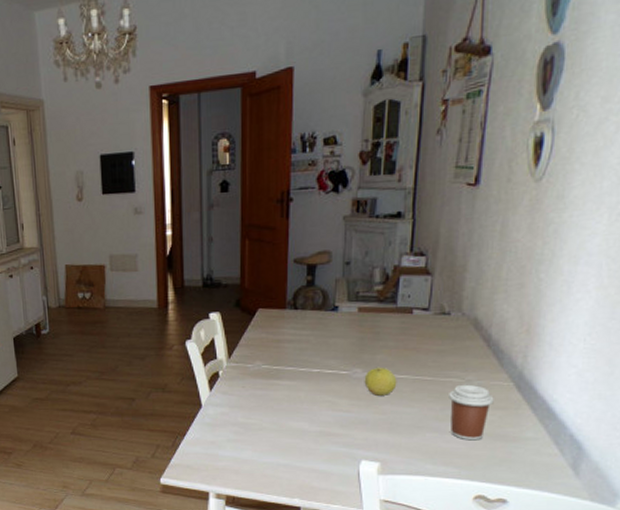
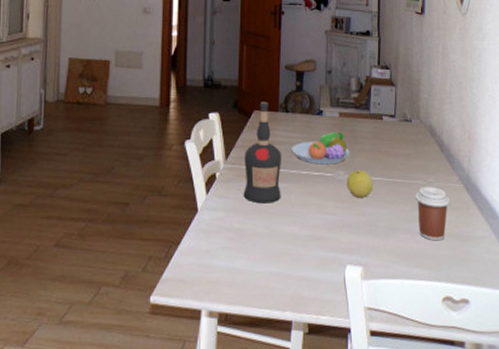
liquor bottle: none [248,298,289,400] -> present [243,101,281,204]
fruit bowl: none [301,328,371,363] -> present [291,132,351,165]

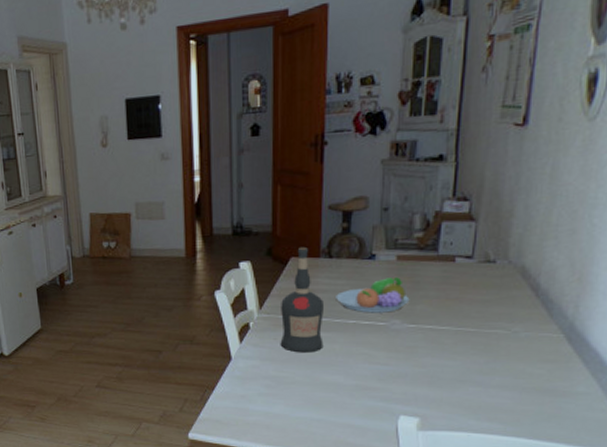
apple: present [346,169,374,198] -> none [403,317,438,348]
coffee cup: present [415,186,450,241] -> none [494,336,543,395]

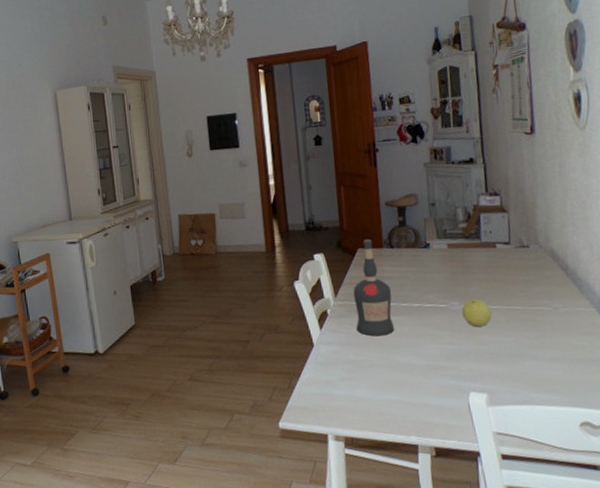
fruit bowl: present [336,277,410,313] -> none [400,263,464,297]
apple: none [403,317,438,348] -> present [461,298,492,327]

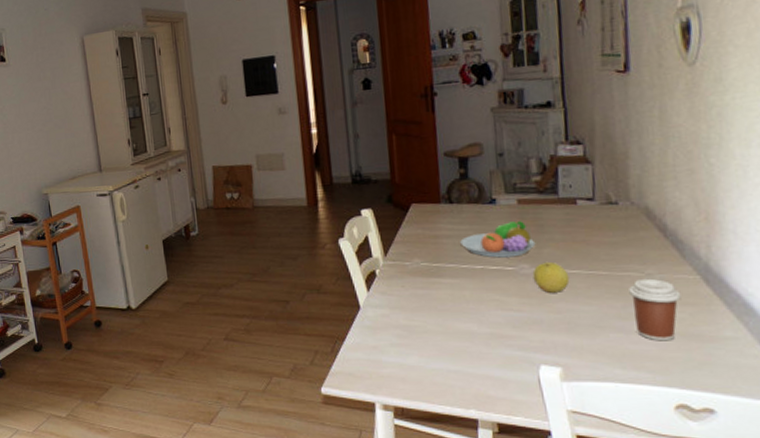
liquor bottle: present [353,238,395,337] -> none [405,193,453,300]
fruit bowl: none [400,263,464,297] -> present [460,221,536,258]
coffee cup: none [540,311,582,367] -> present [629,278,681,341]

